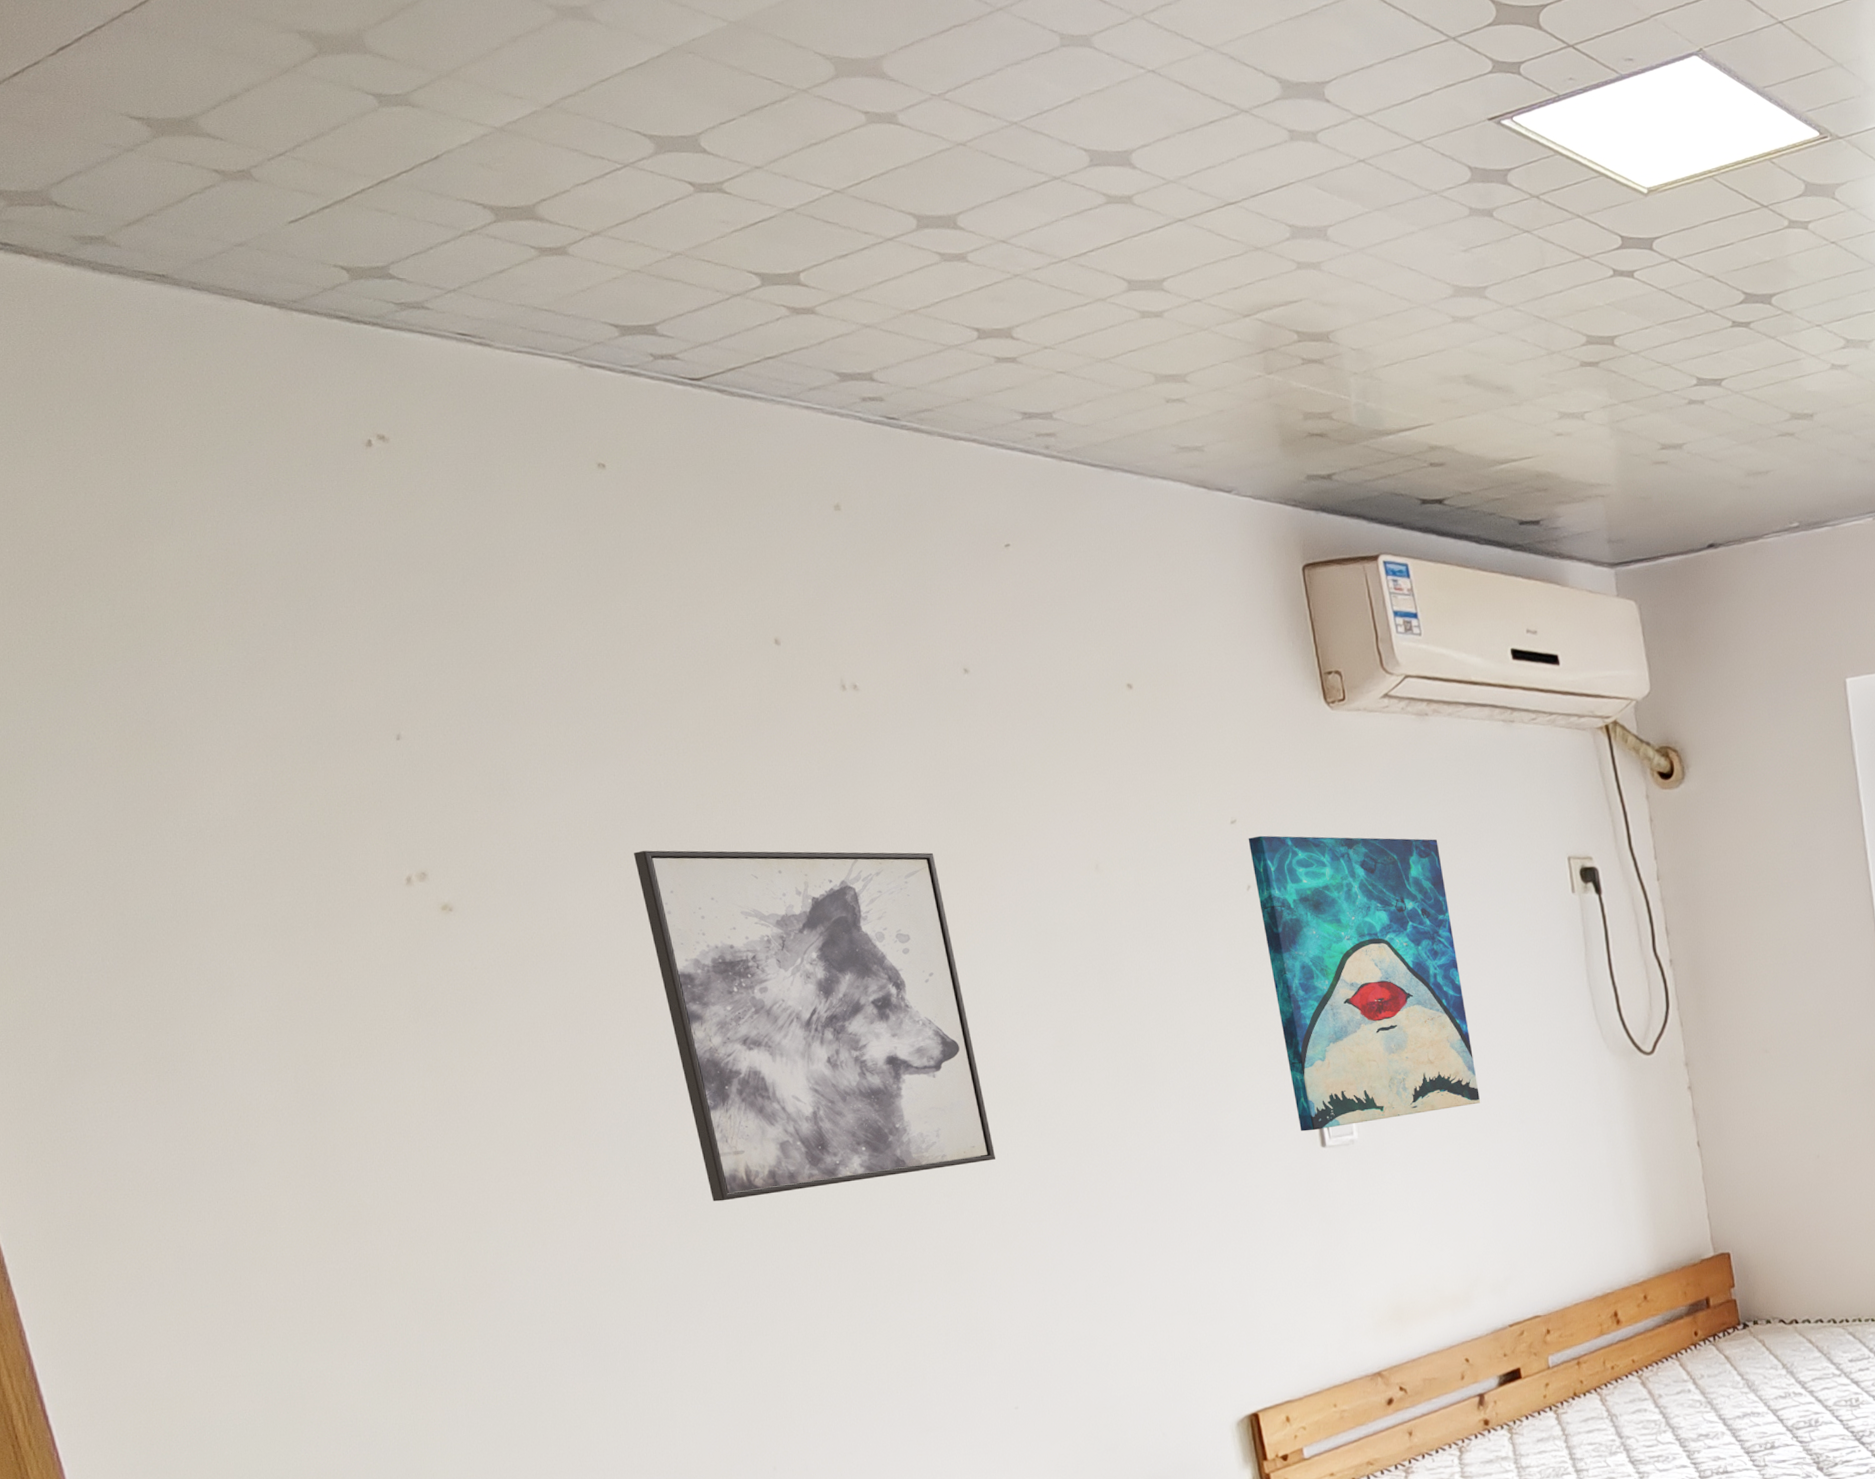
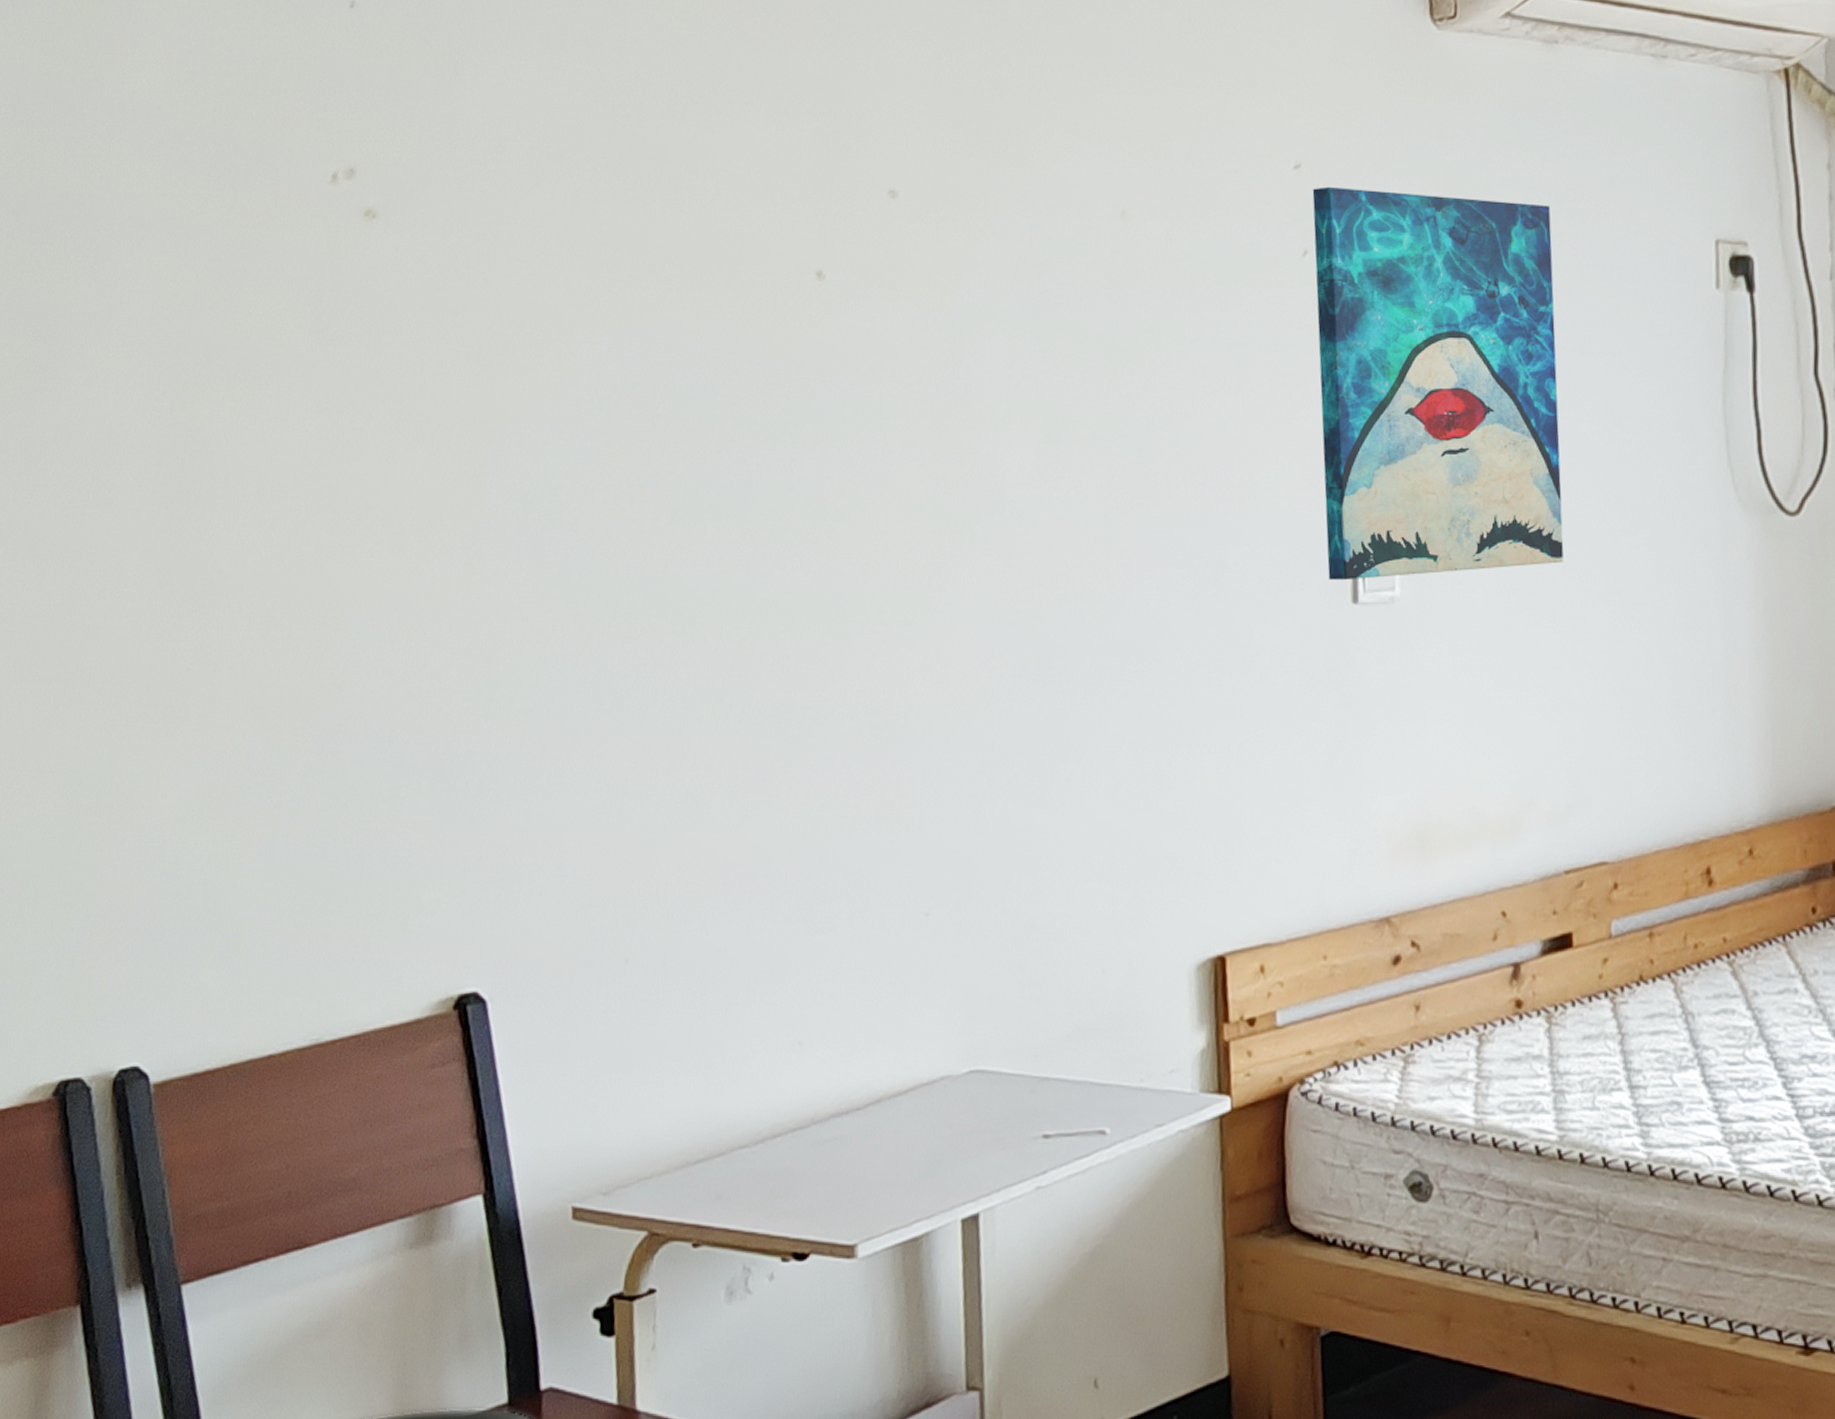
wall art: present [634,850,995,1202] -> none [587,158,949,606]

